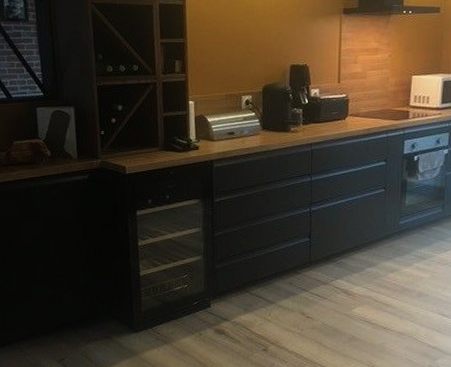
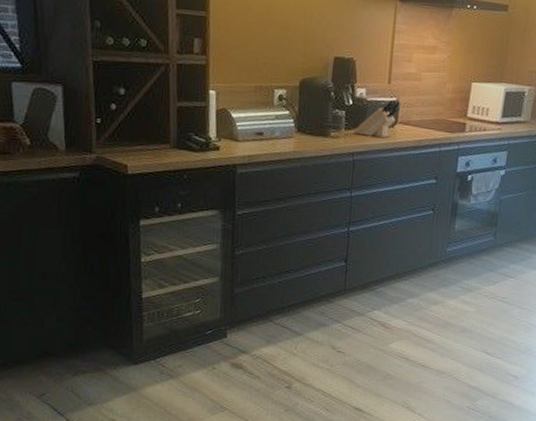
knife block: none [310,97,349,129] -> present [353,100,400,138]

